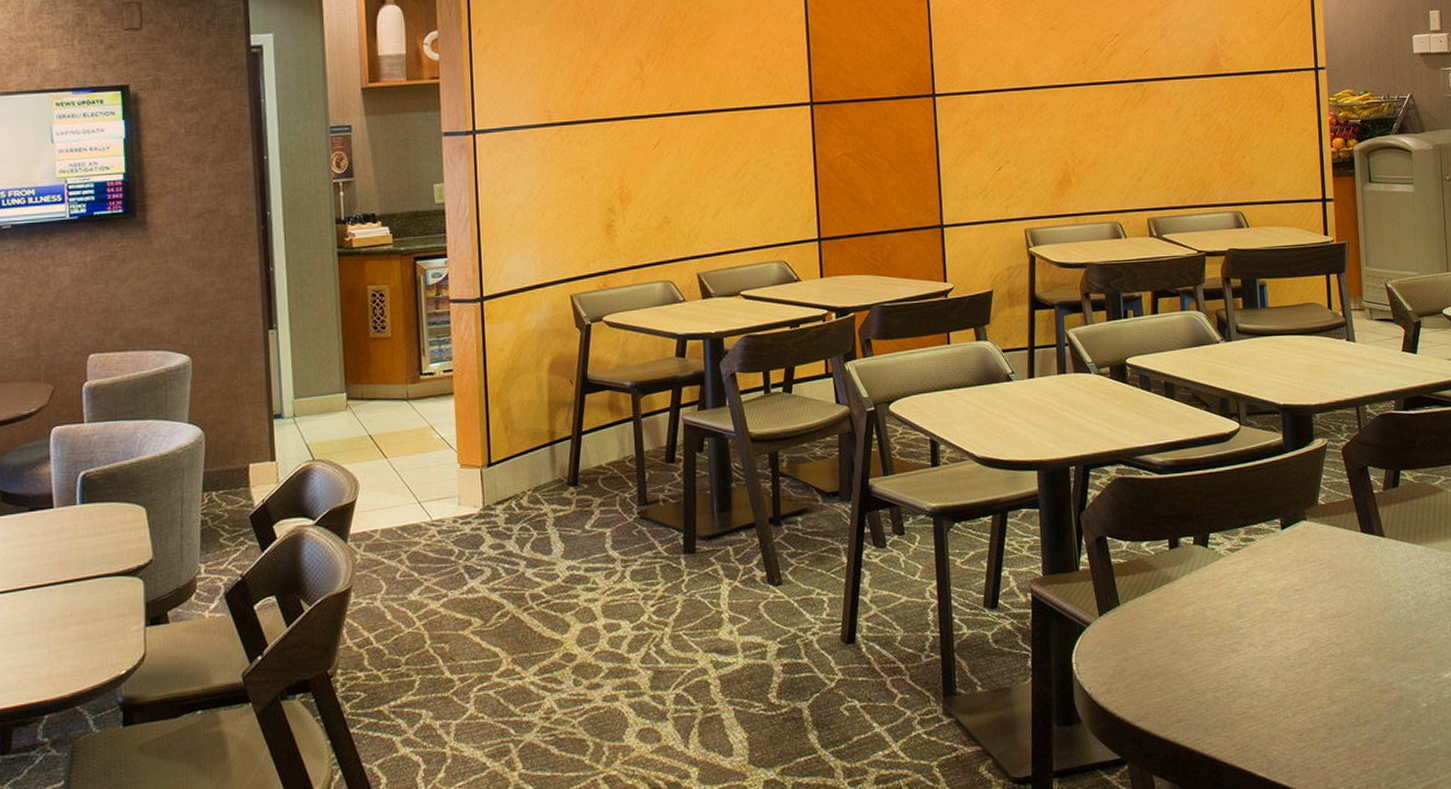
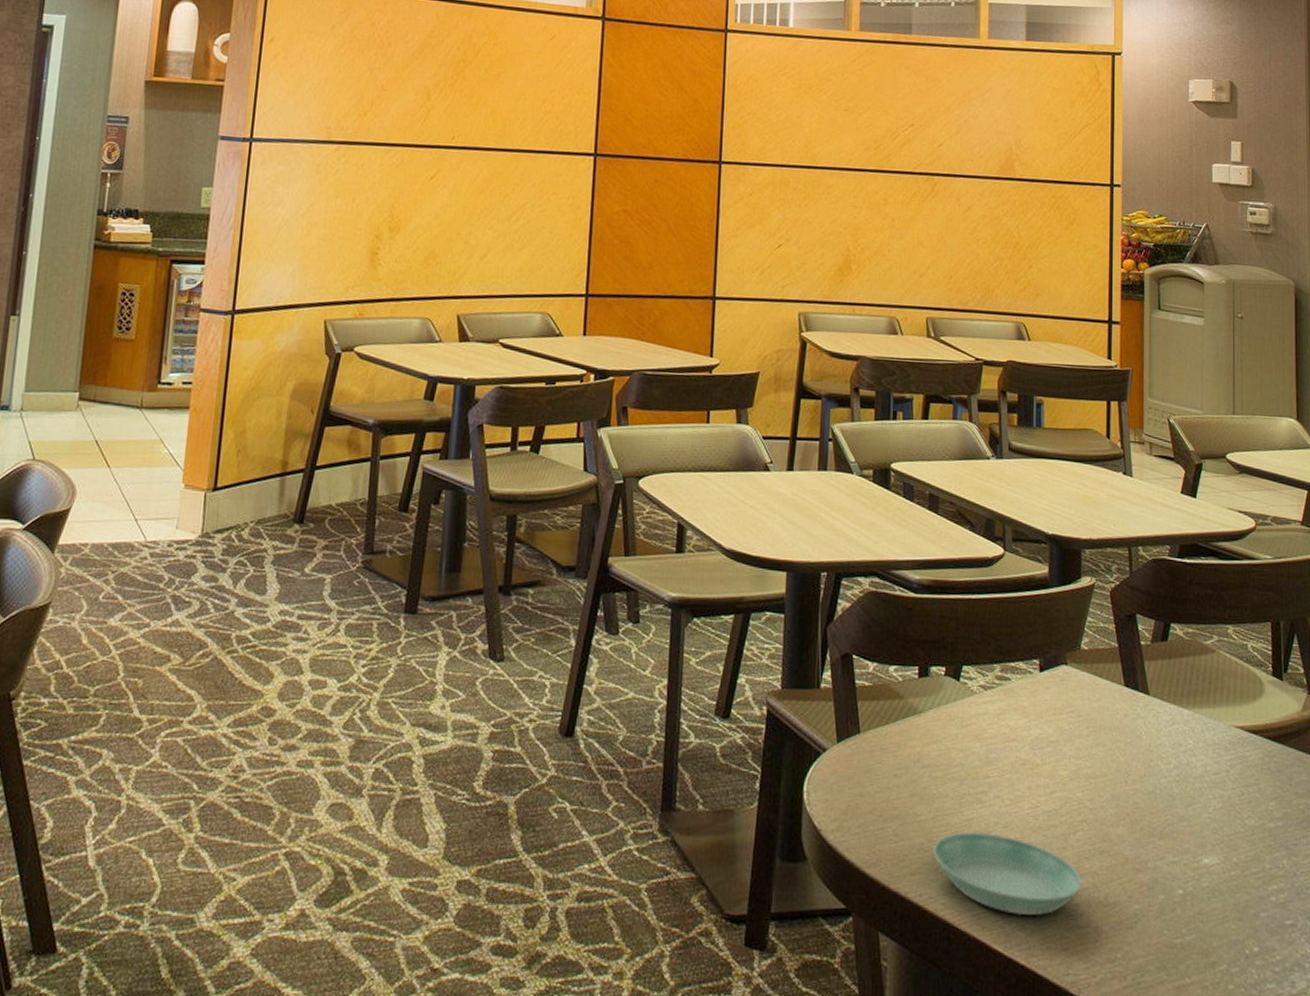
saucer: none [1195,676,1334,744] -> present [932,832,1082,915]

